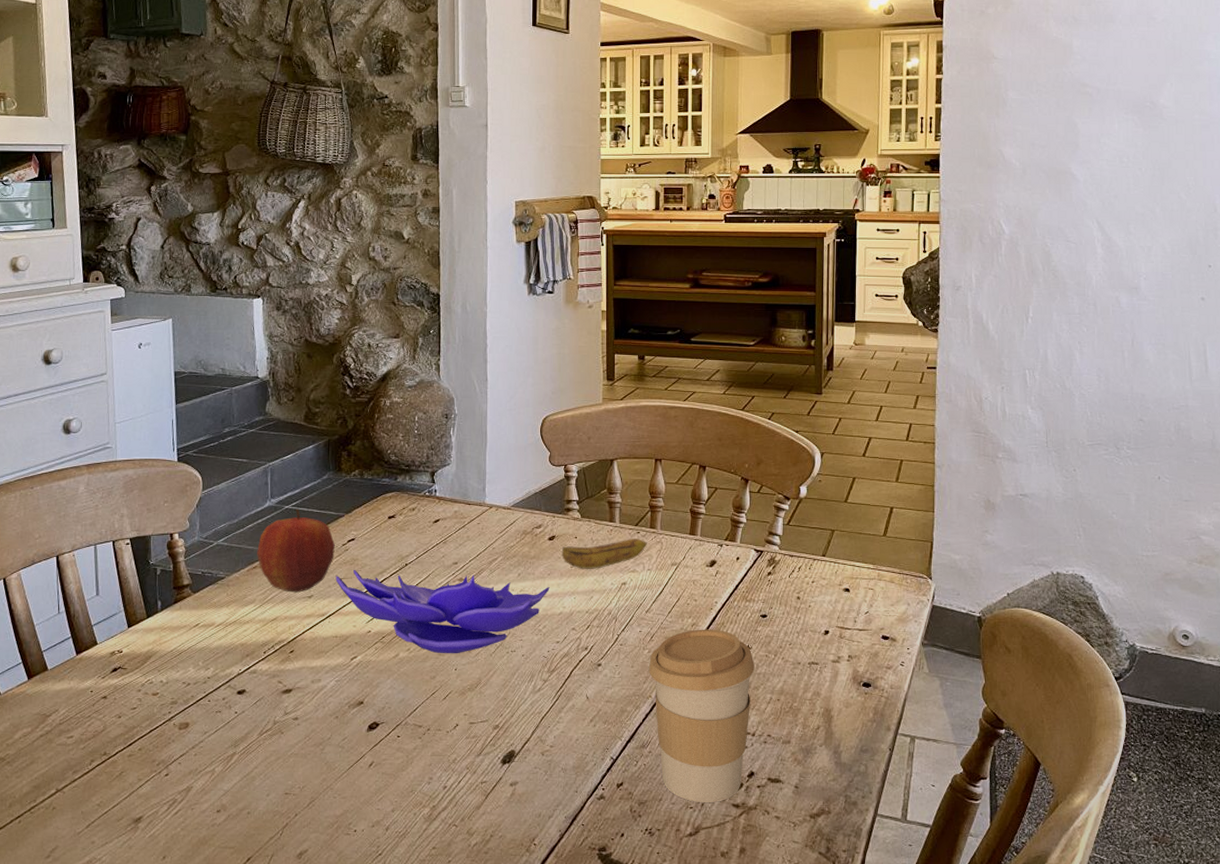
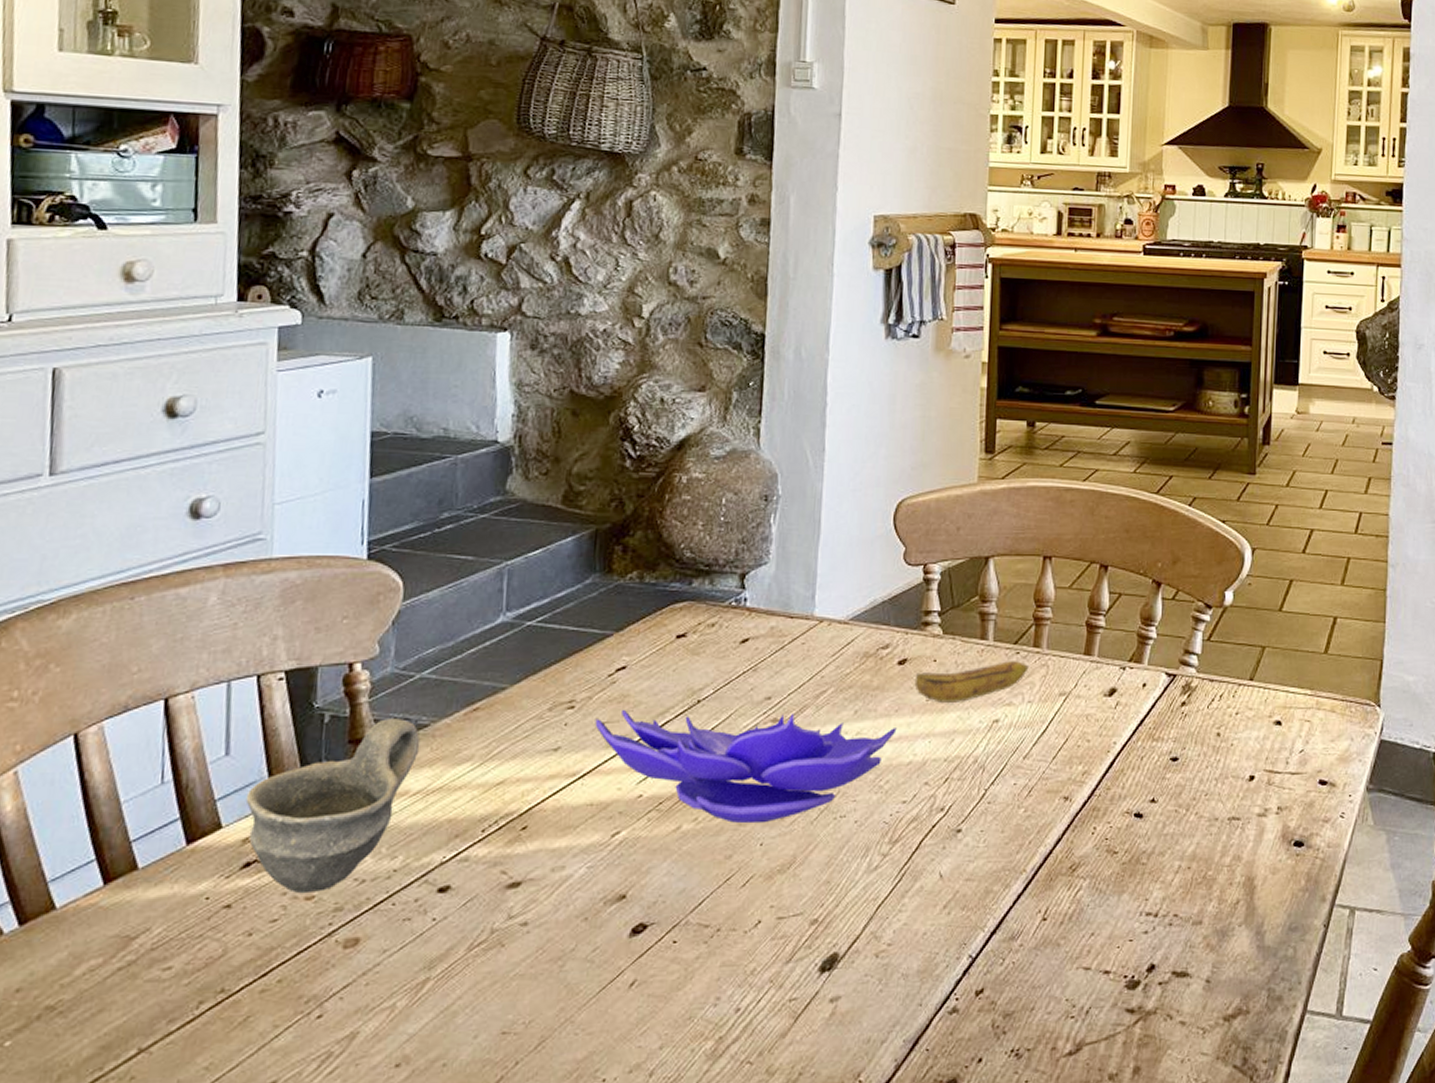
cup: none [111,573,220,691] -> present [245,719,421,894]
apple: present [257,508,335,593] -> none [480,625,597,744]
coffee cup: present [649,629,755,803] -> none [1024,778,1161,1010]

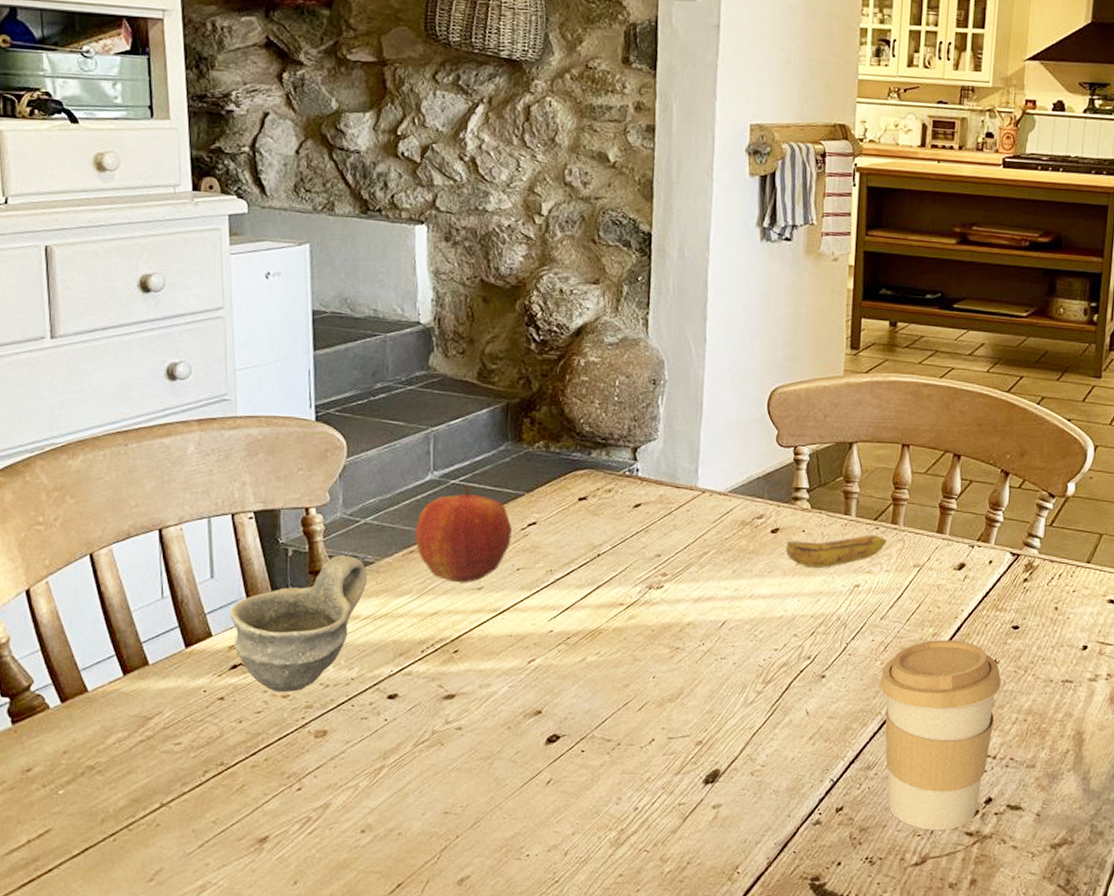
apple: none [480,625,597,744] -> present [415,484,512,583]
decorative bowl: present [595,710,897,824] -> none [511,559,770,660]
coffee cup: none [1024,778,1161,1010] -> present [880,639,1001,831]

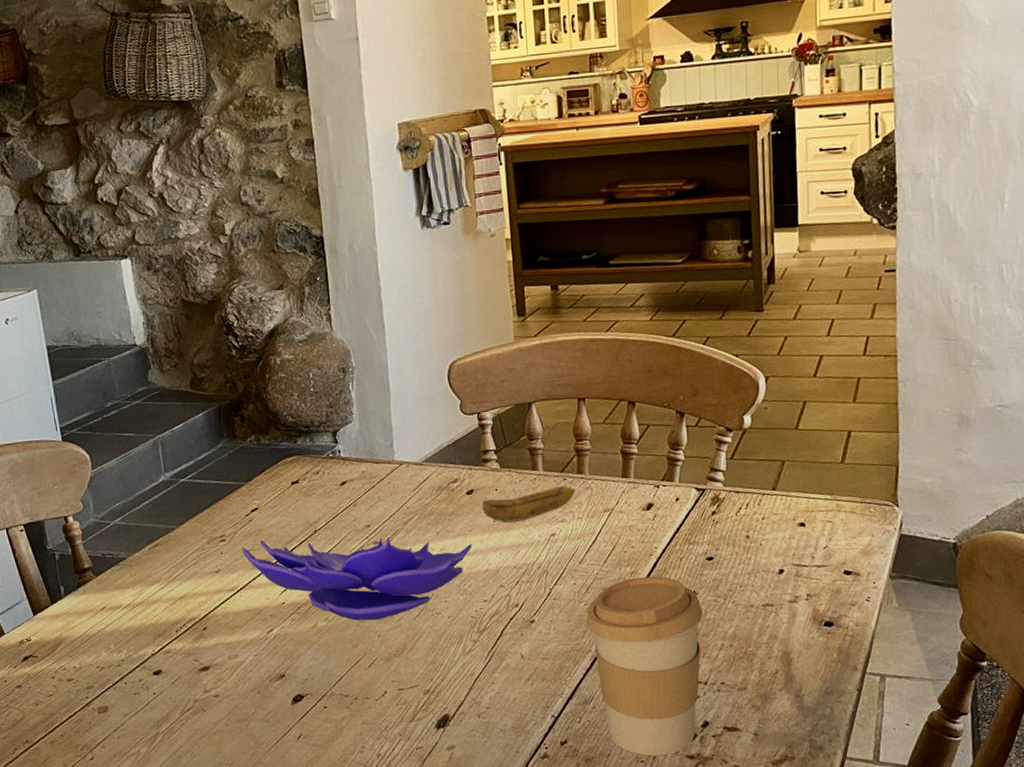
cup: present [229,555,368,693] -> none [15,554,123,678]
apple: present [415,484,512,583] -> none [156,481,239,569]
decorative bowl: none [511,559,770,660] -> present [242,536,472,621]

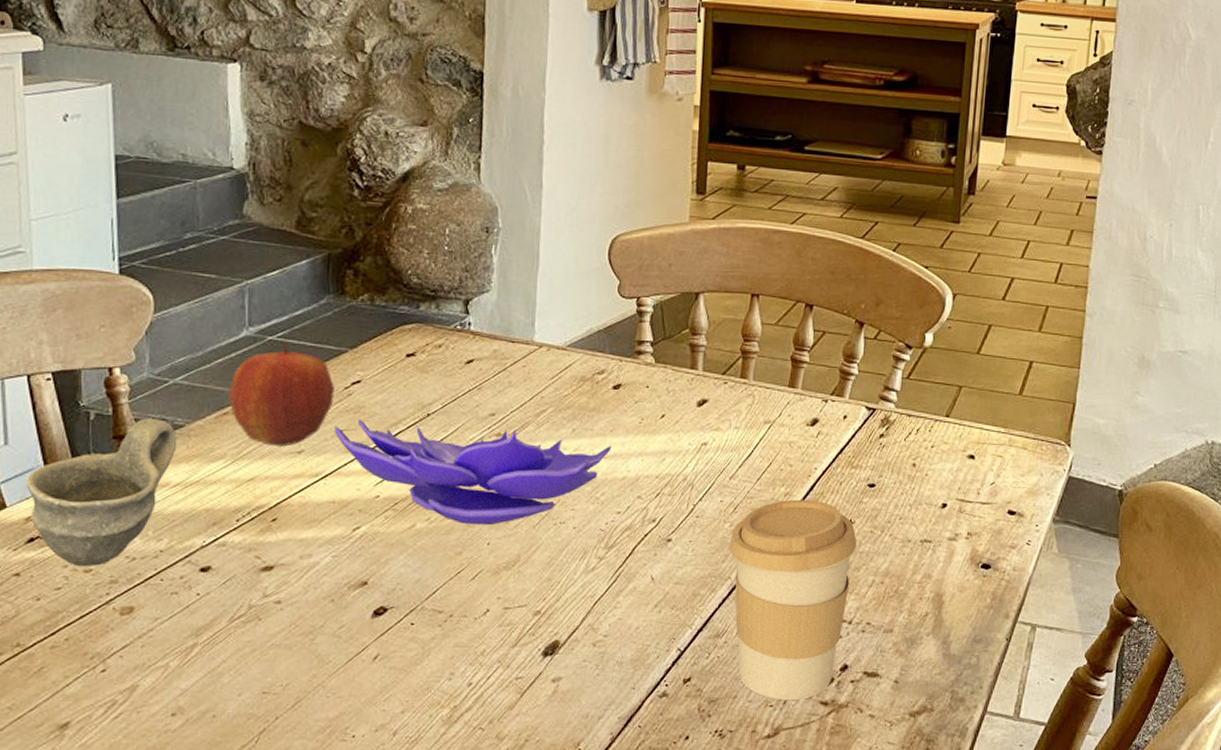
cup: none [15,554,123,678] -> present [25,418,177,567]
apple: none [156,481,239,569] -> present [228,340,334,447]
banana: present [482,486,576,523] -> none [628,390,736,426]

